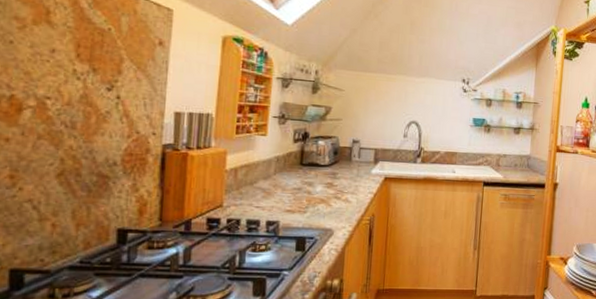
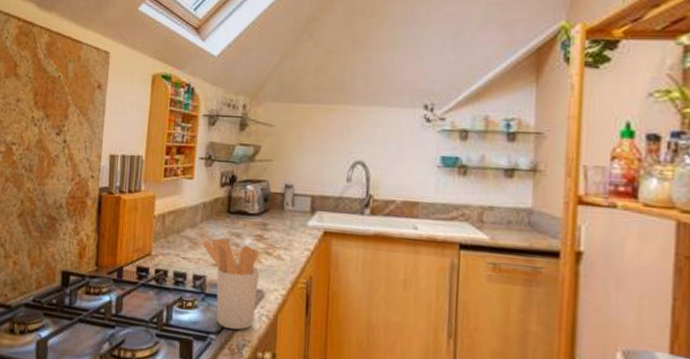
utensil holder: none [276,187,330,264] -> present [202,238,261,330]

